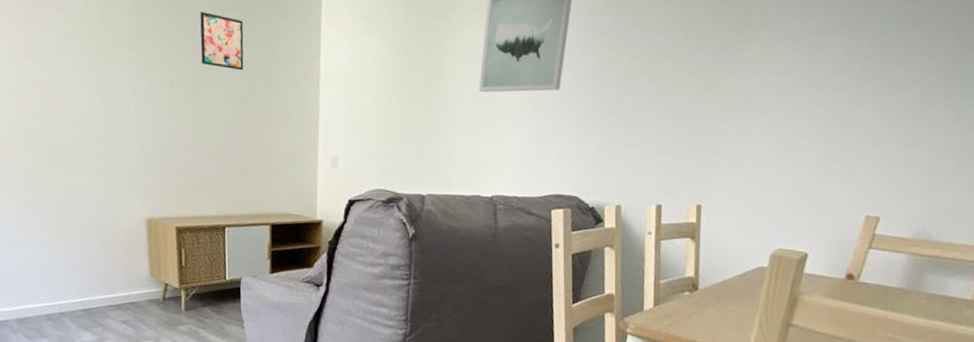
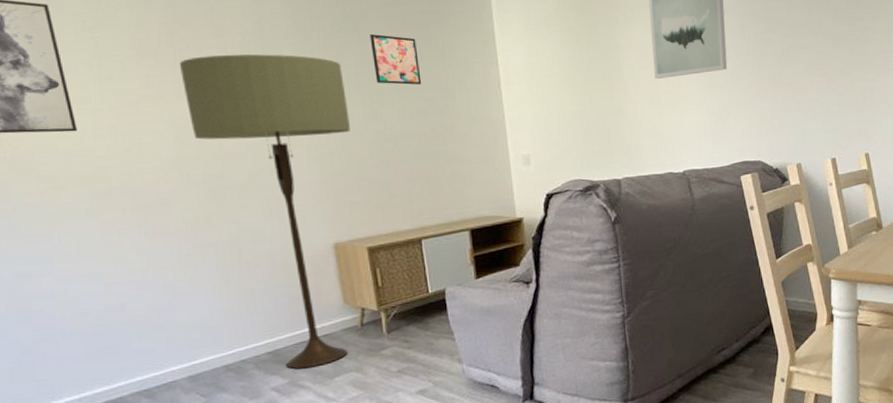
floor lamp: none [28,18,173,330] -> present [179,54,350,369]

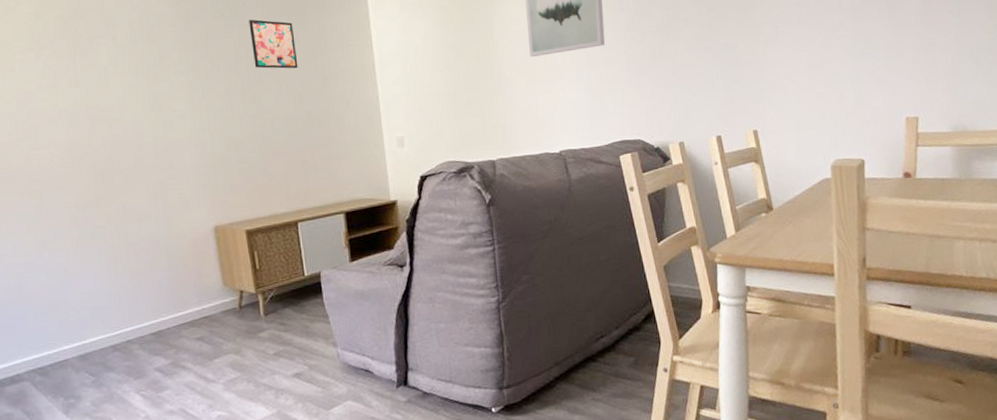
floor lamp: present [179,54,350,369] -> none [72,42,230,350]

